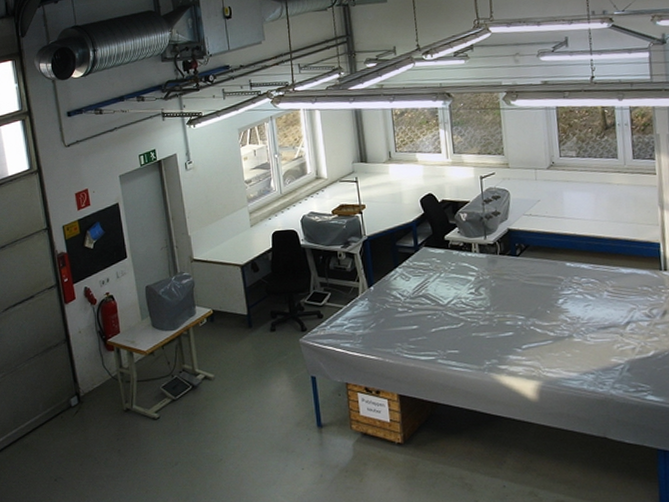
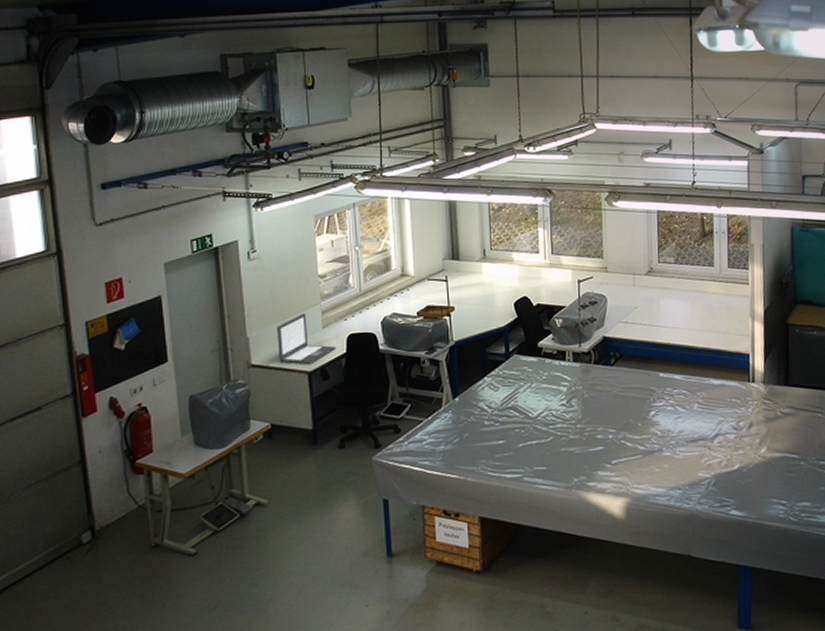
laptop: none [213,214,263,258] -> present [277,312,336,364]

